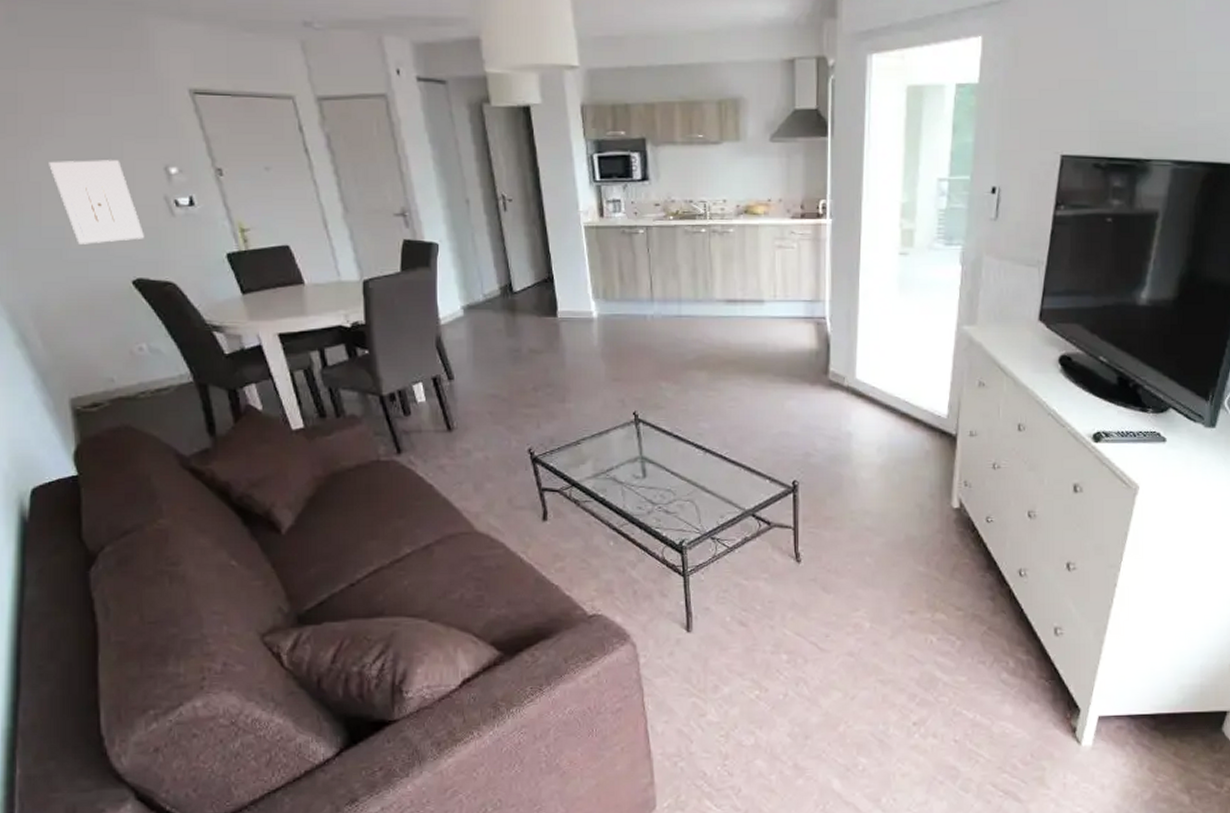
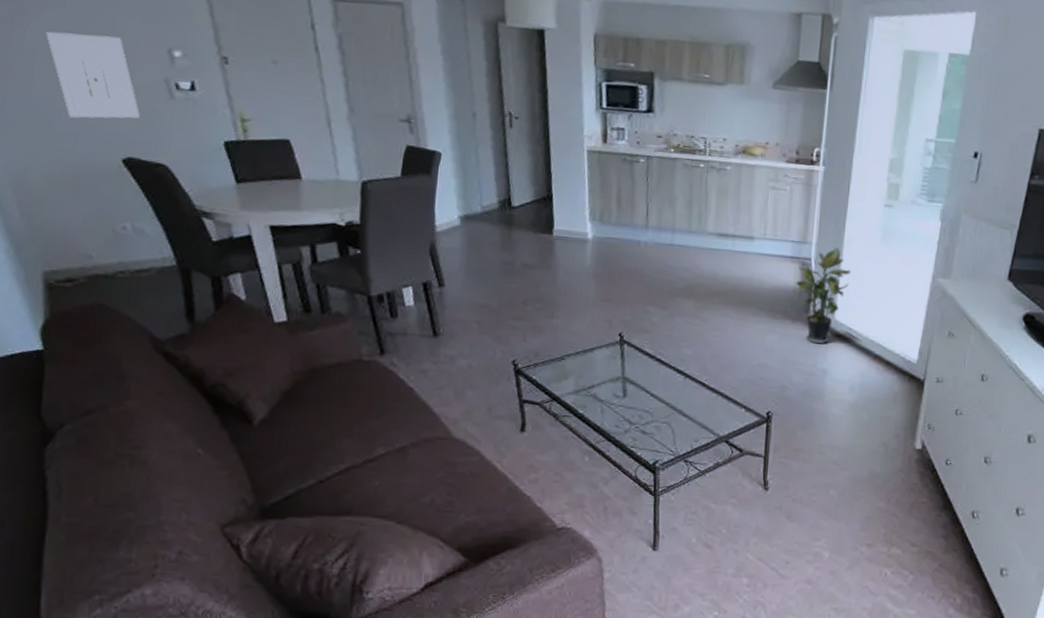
potted plant: none [812,303,869,406] -> present [796,247,851,344]

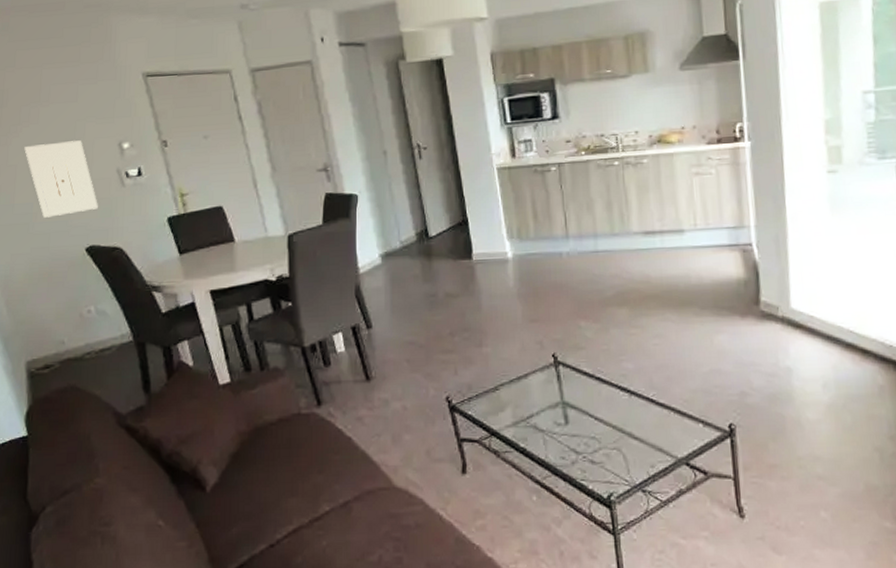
potted plant: present [796,247,851,344] -> none [739,227,801,339]

